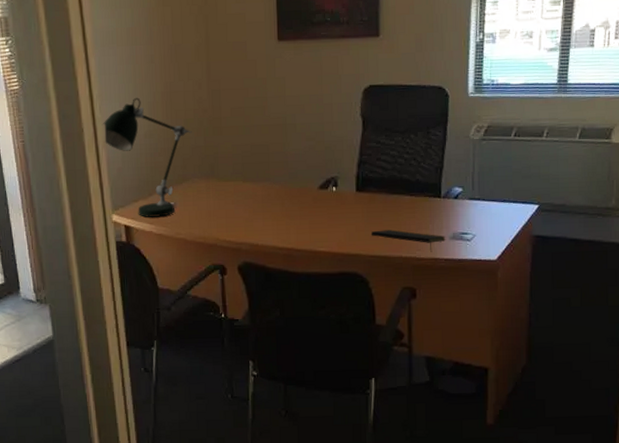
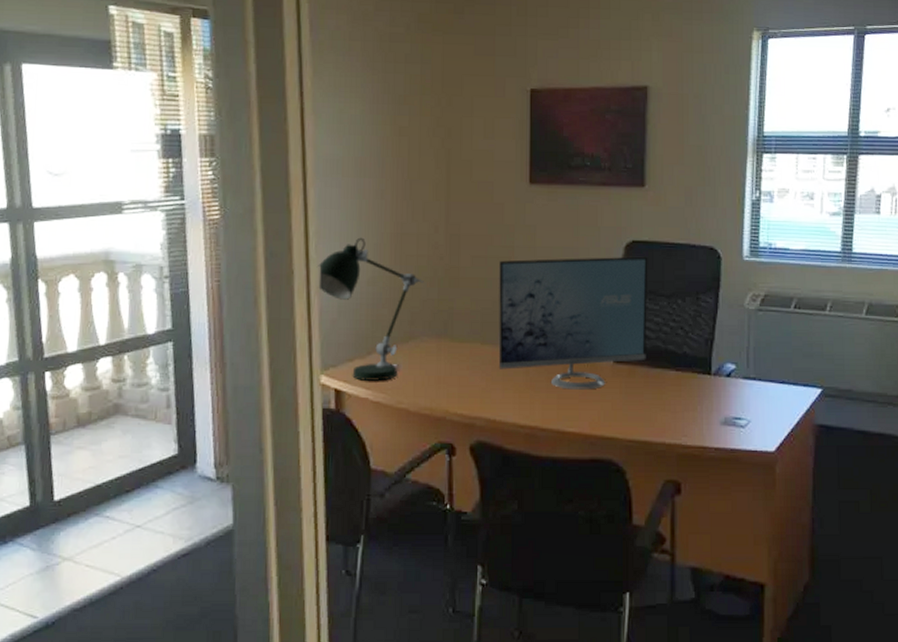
monitor: none [255,98,384,216] -> present [498,256,648,390]
notepad: present [370,229,446,251] -> none [629,410,717,438]

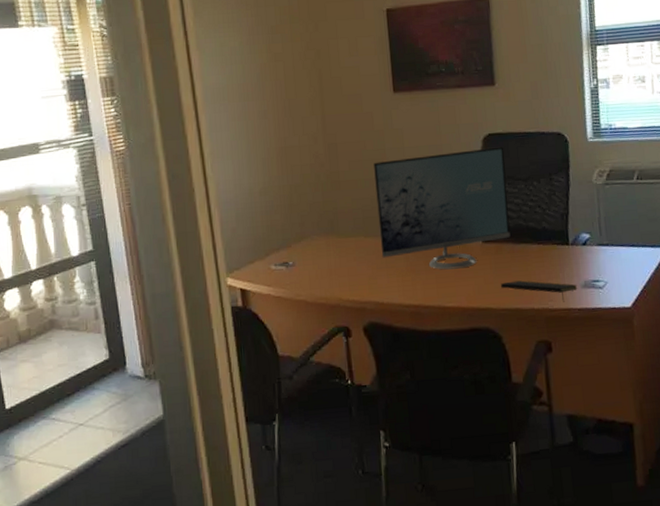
desk lamp: present [318,237,424,381] -> none [215,154,309,279]
notepad: none [629,410,717,438] -> present [500,280,578,301]

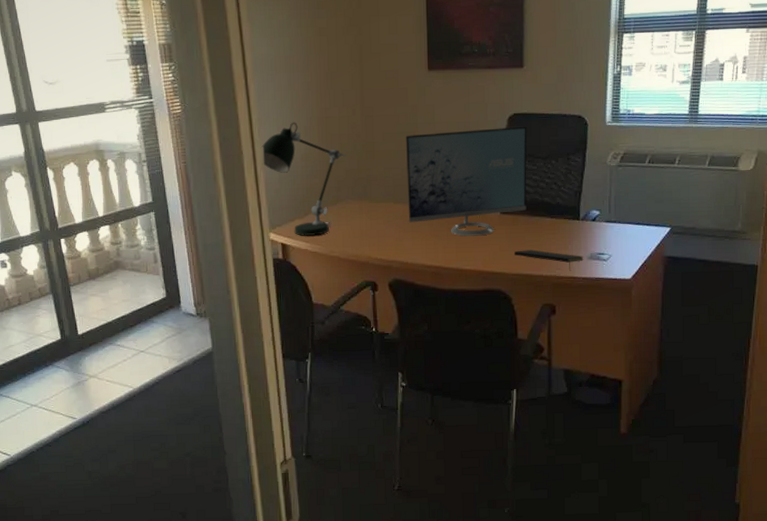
desk lamp: none [215,154,309,279] -> present [261,122,346,236]

